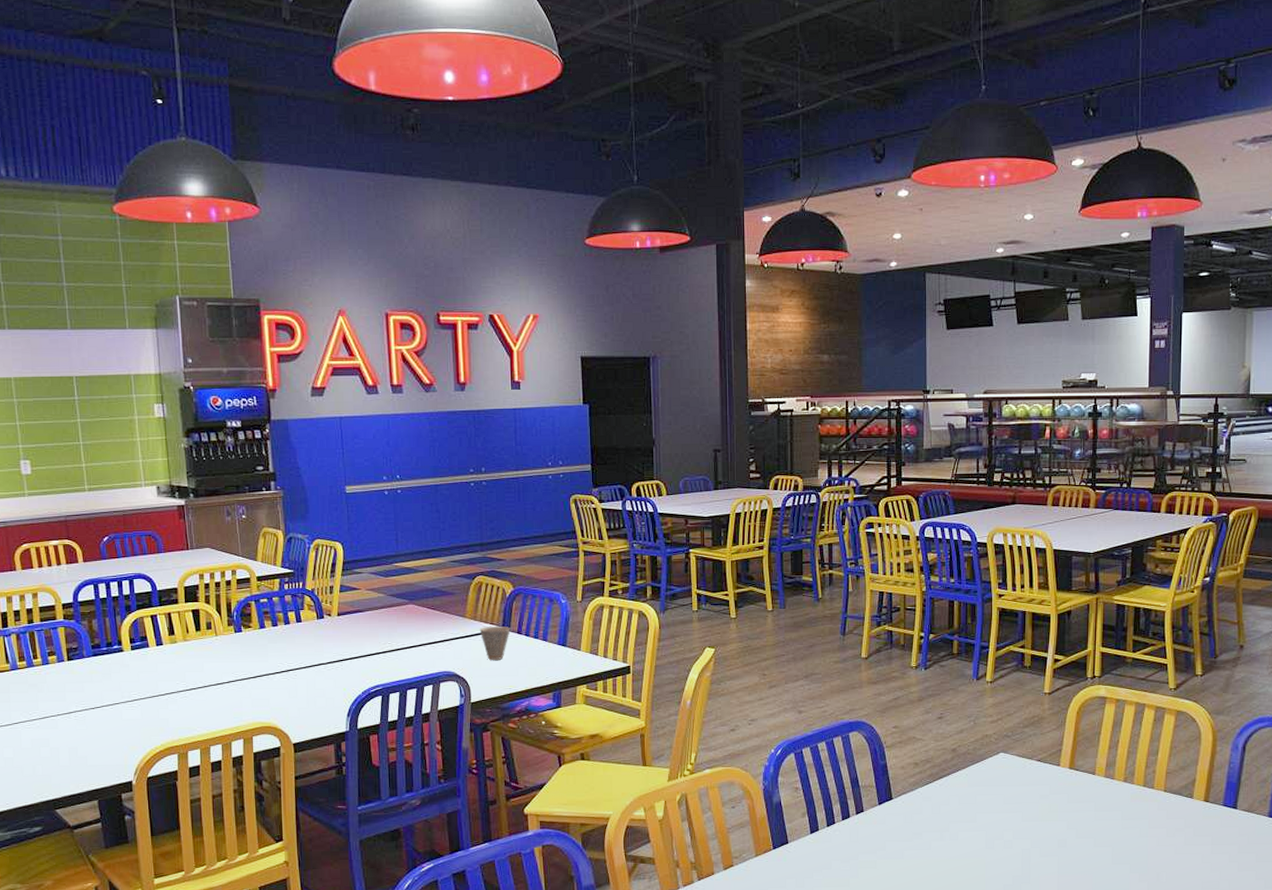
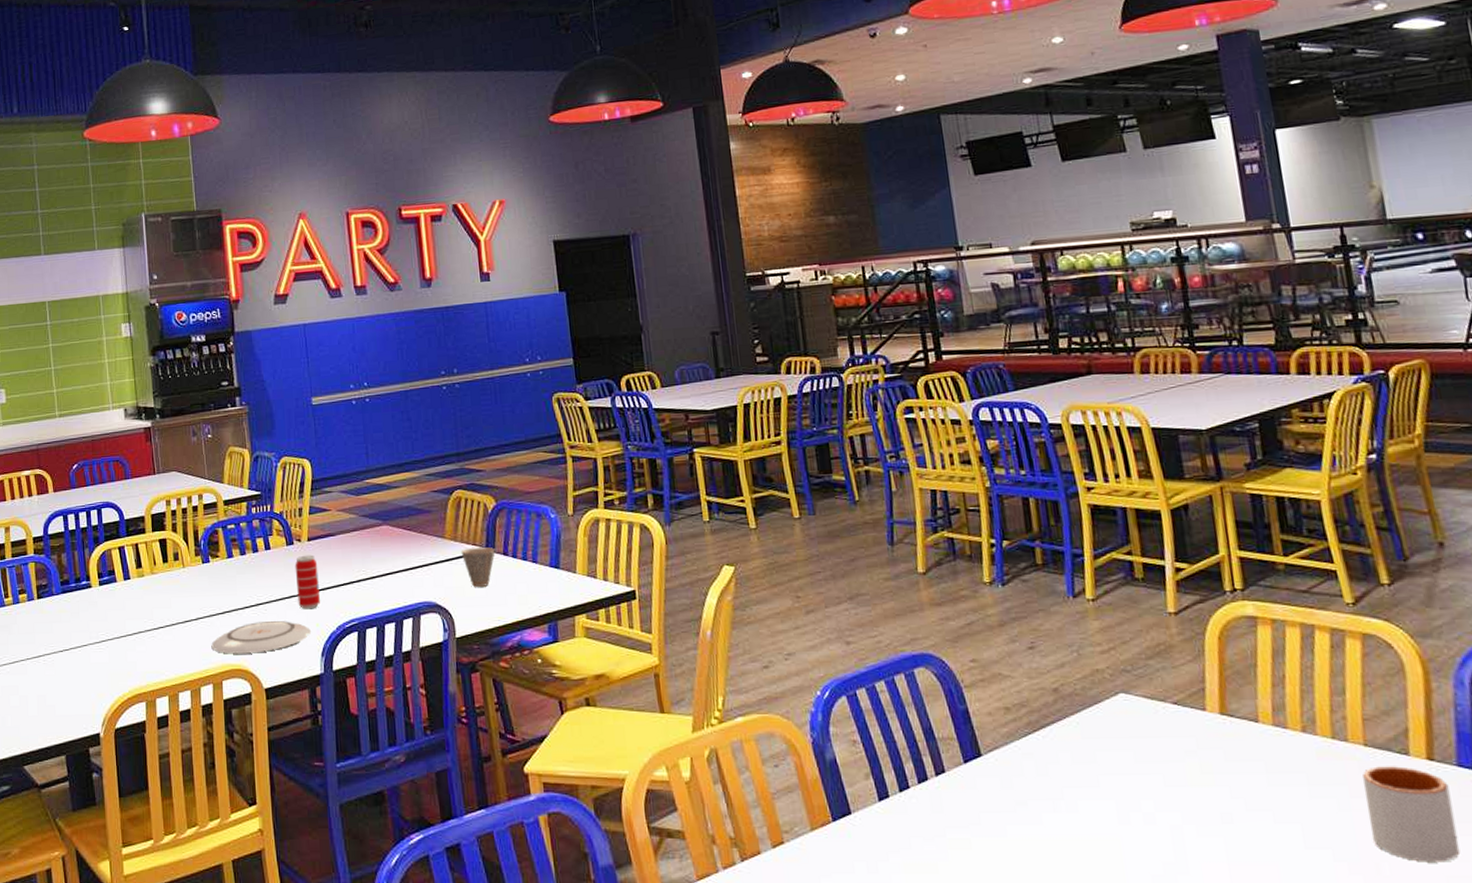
plate: none [242,684,339,713] -> present [211,620,312,654]
beverage can: none [324,628,349,676] -> present [295,554,321,610]
mug: none [1158,806,1215,872] -> present [1361,766,1460,862]

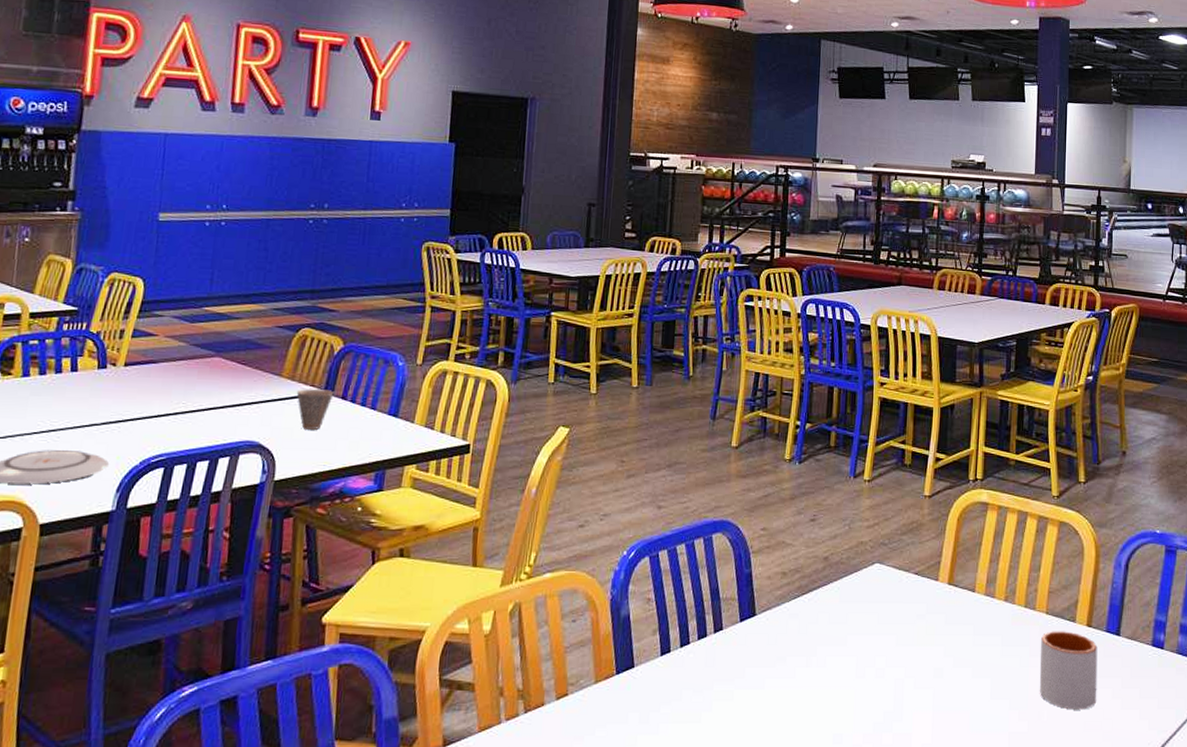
beverage can: present [295,554,321,610] -> none [99,381,131,440]

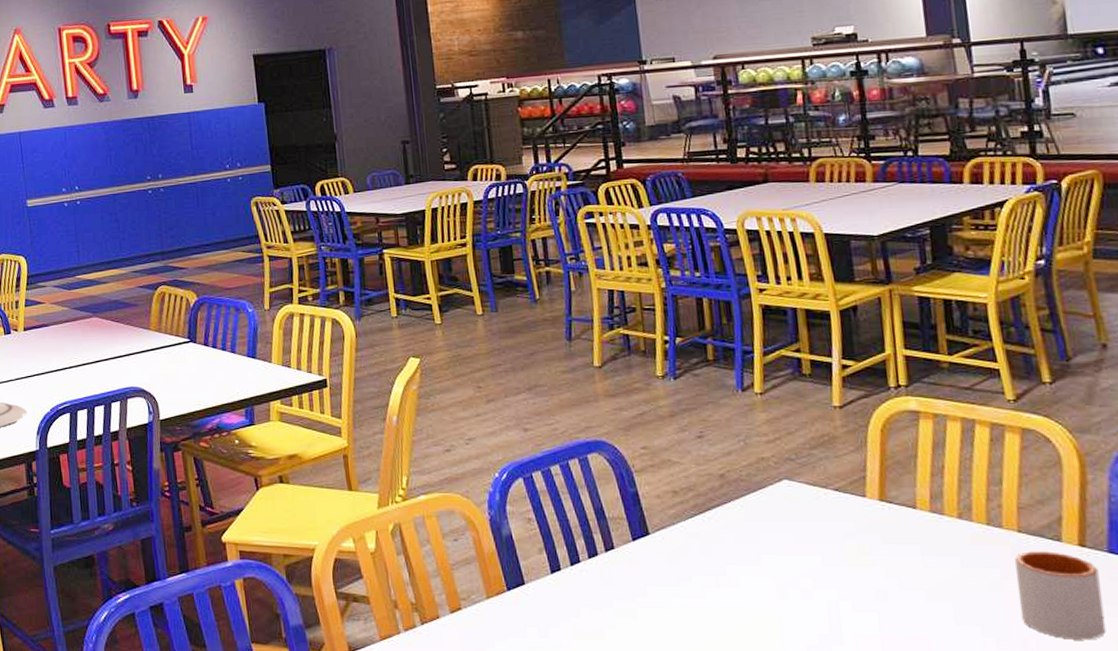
cup: present [296,388,334,430] -> none [164,337,197,374]

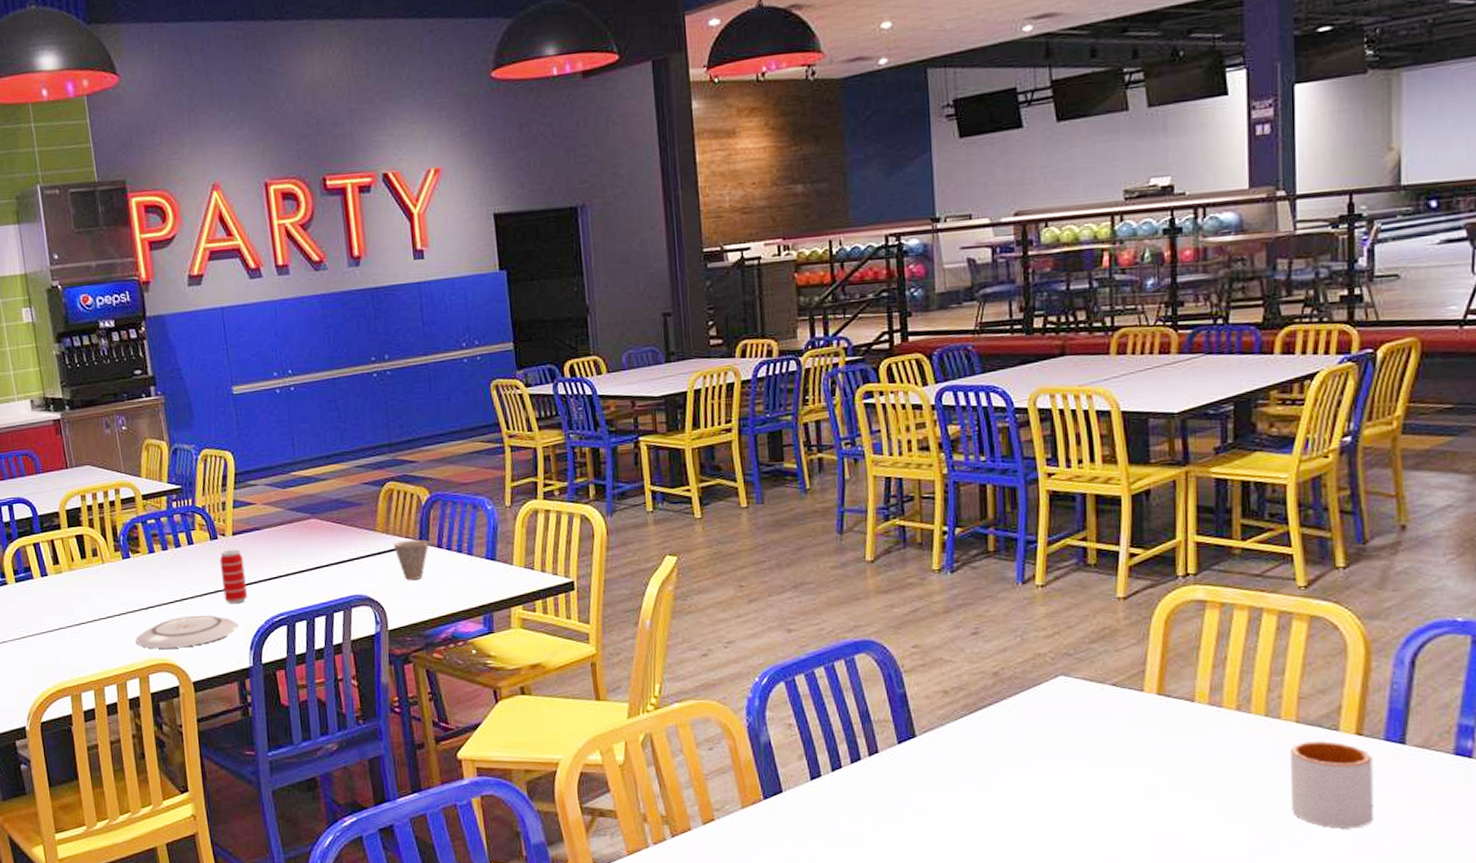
beverage can: none [12,343,36,393] -> present [219,549,248,604]
cup: none [164,337,197,374] -> present [393,539,429,580]

